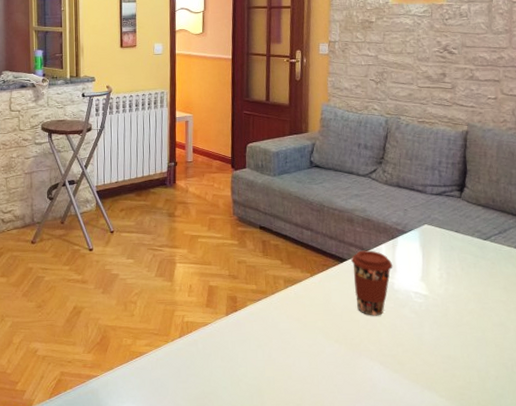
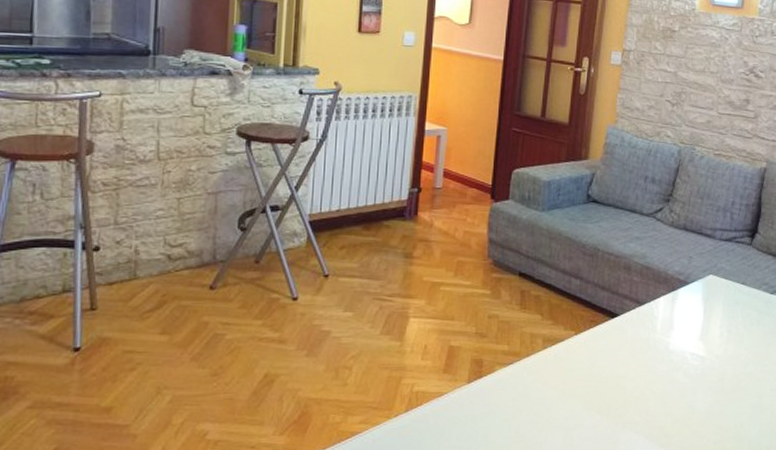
coffee cup: present [351,250,393,316] -> none [624,304,671,382]

